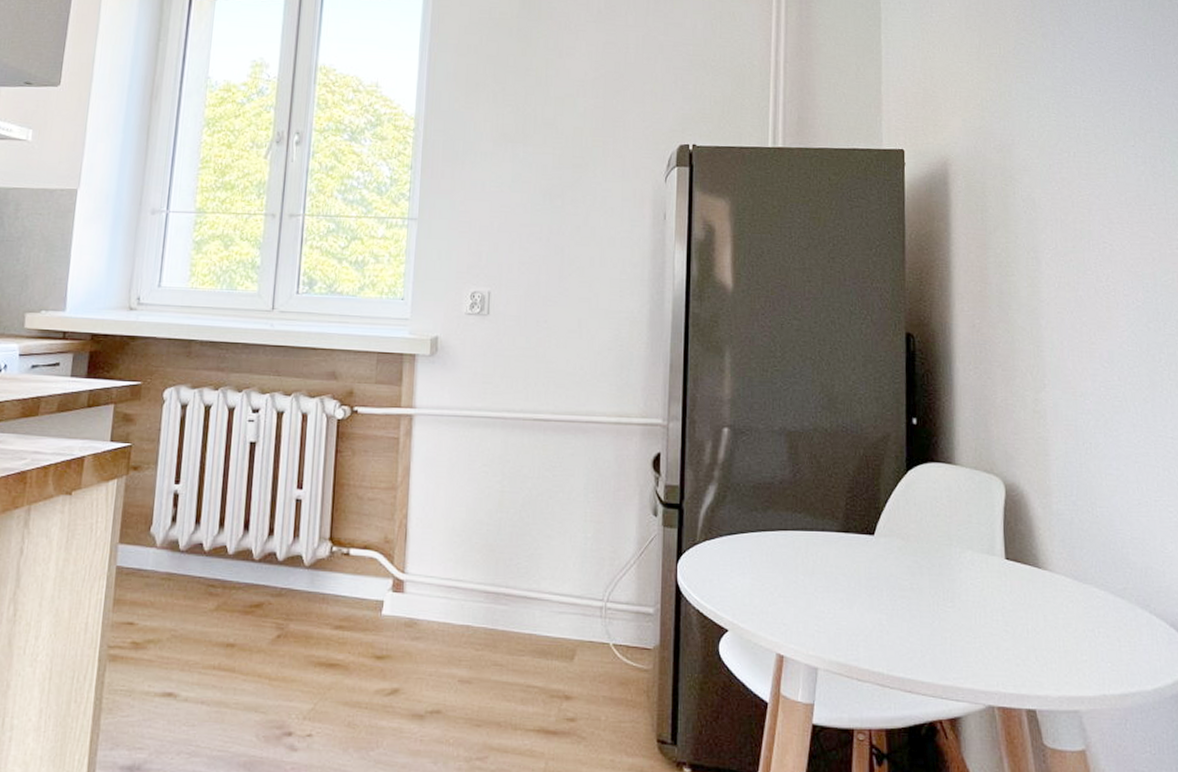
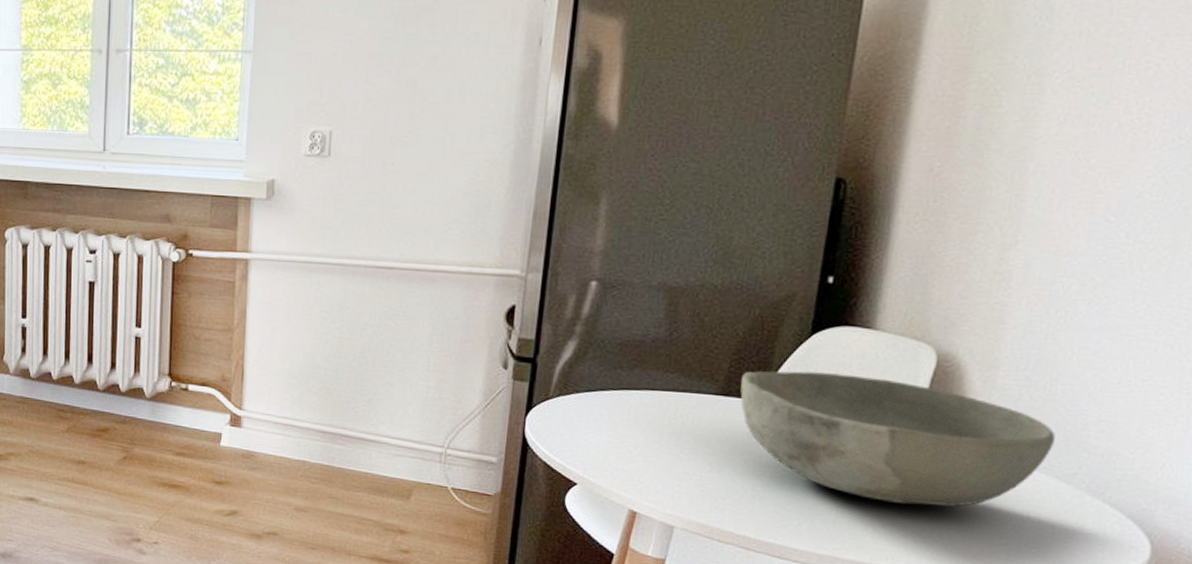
bowl: none [857,506,1105,628] -> present [740,370,1055,507]

